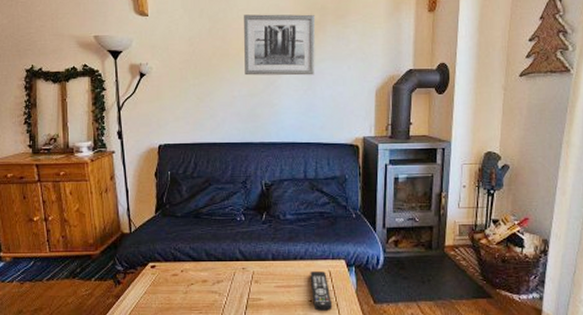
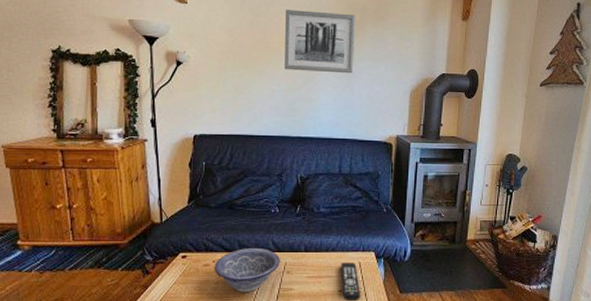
decorative bowl: none [182,256,248,303] -> present [214,247,280,293]

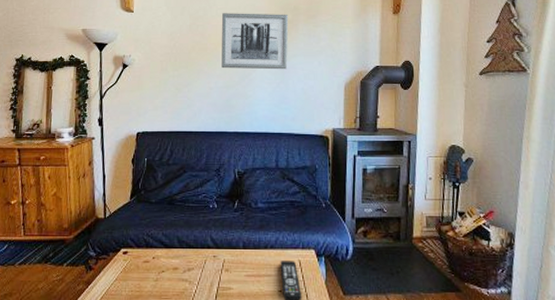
decorative bowl: present [214,247,280,293] -> none [154,243,219,292]

